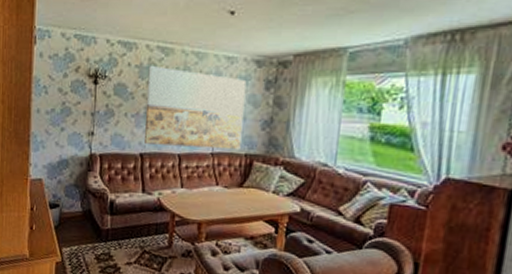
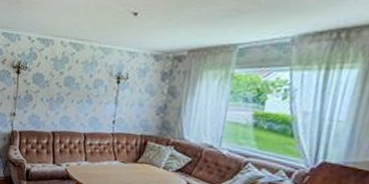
wall art: present [143,65,247,150] -> none [56,58,145,131]

